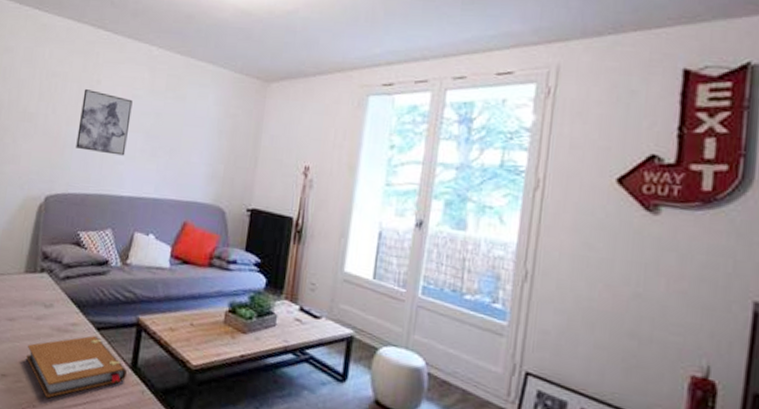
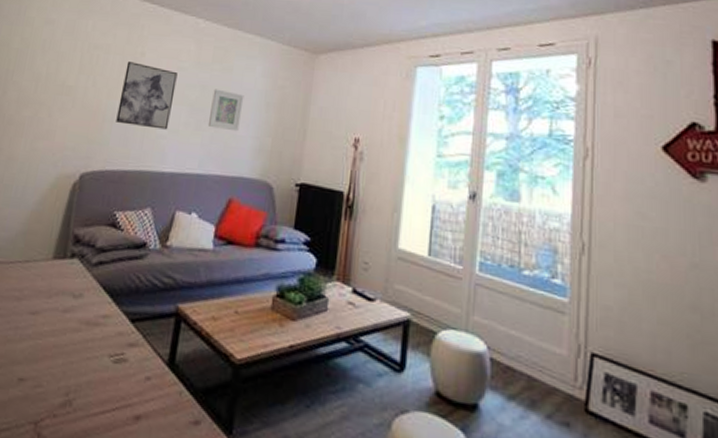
notebook: present [25,335,128,398] -> none [48,329,164,405]
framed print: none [162,116,197,159] -> present [207,89,244,132]

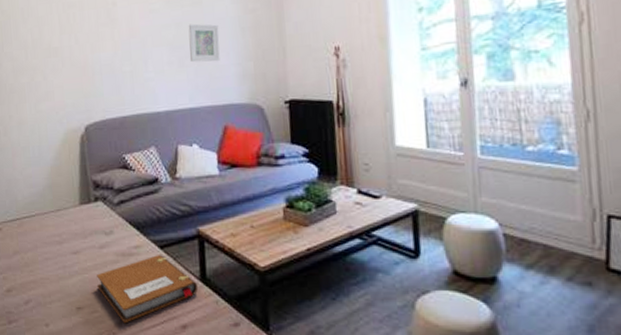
notebook: none [48,329,164,405] -> present [96,255,198,324]
wall art: present [116,62,178,130] -> none [101,13,154,74]

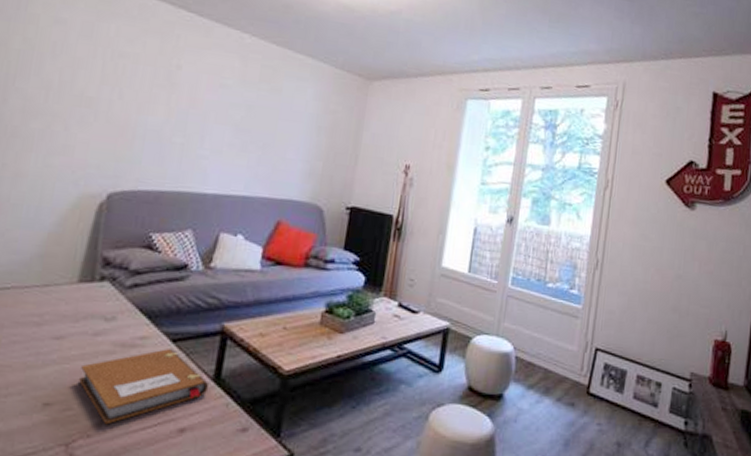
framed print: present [188,23,220,62] -> none [254,109,294,155]

